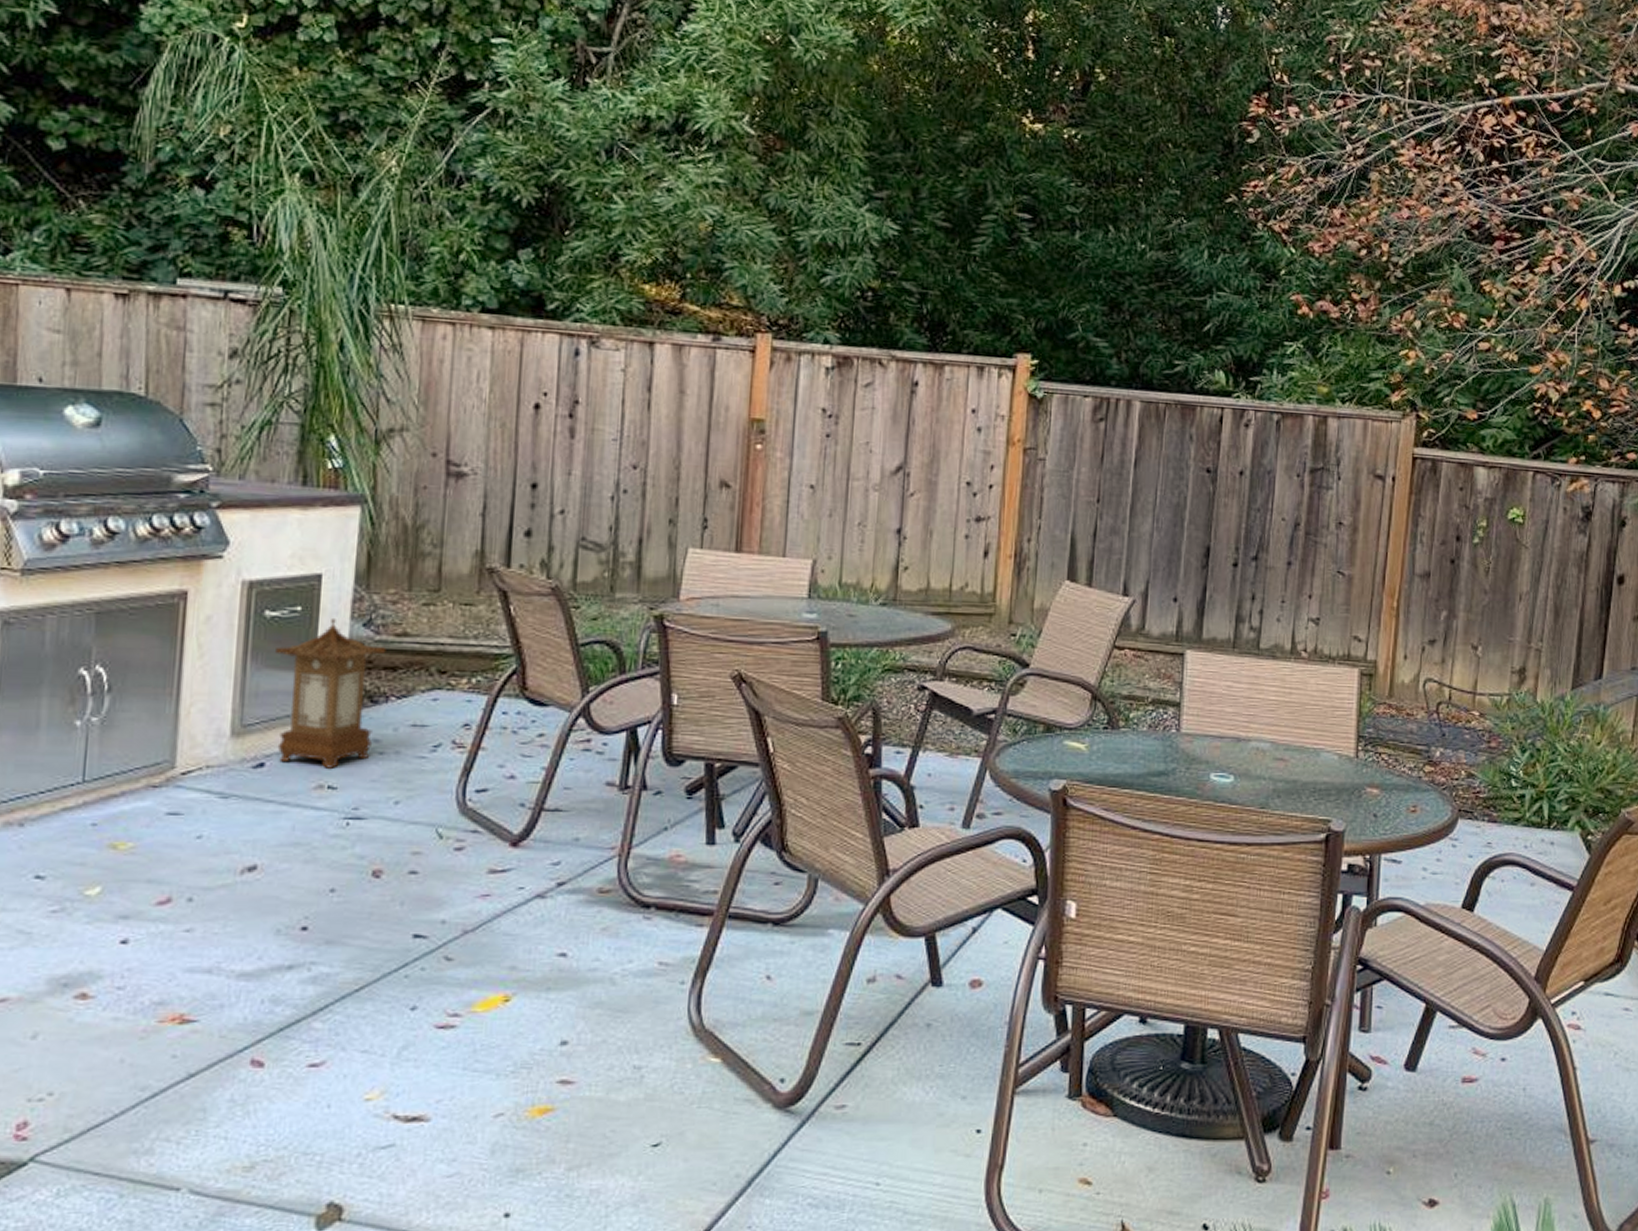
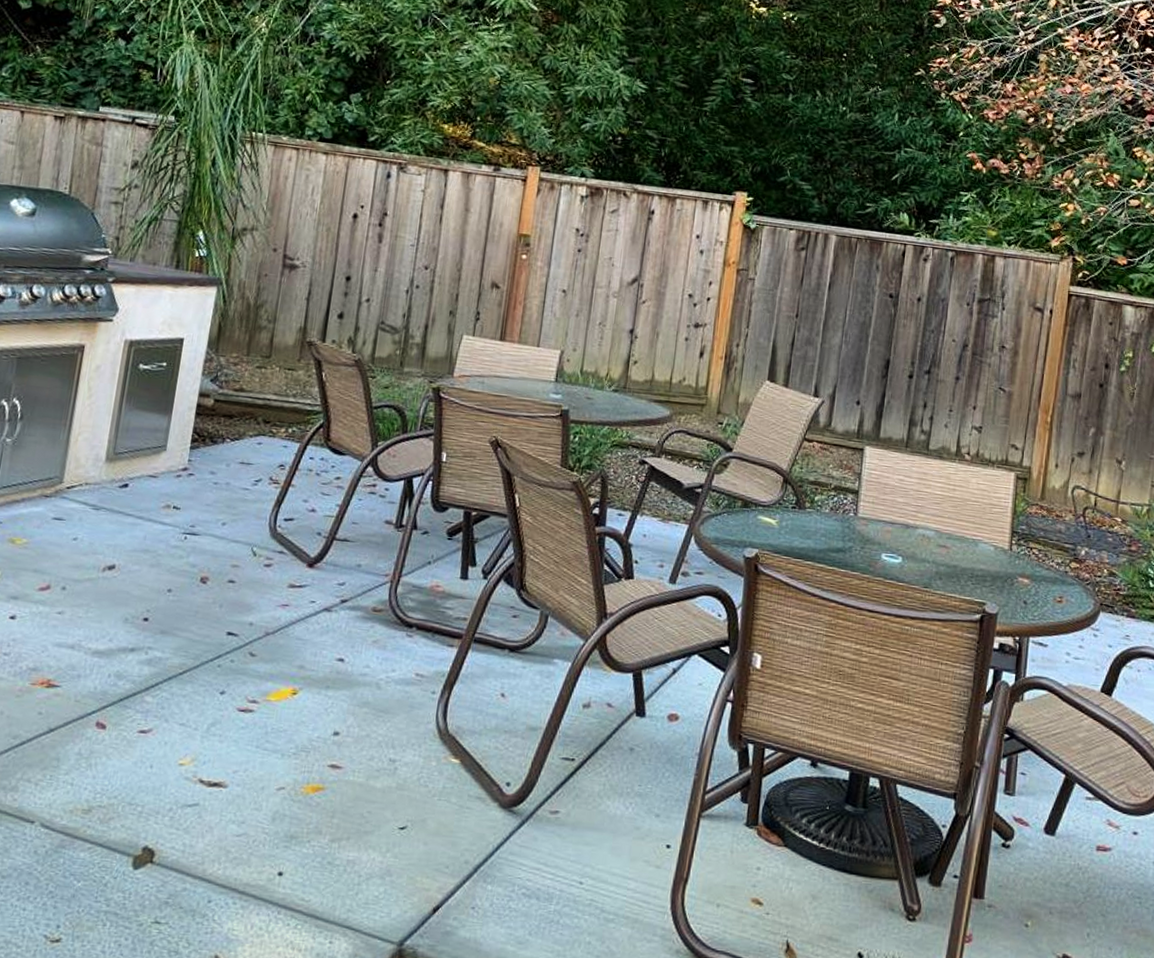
lantern: present [275,619,386,769] -> none [138,374,227,493]

